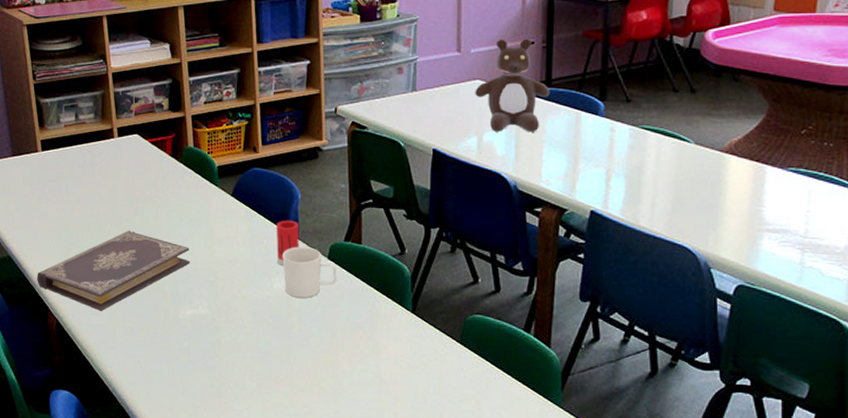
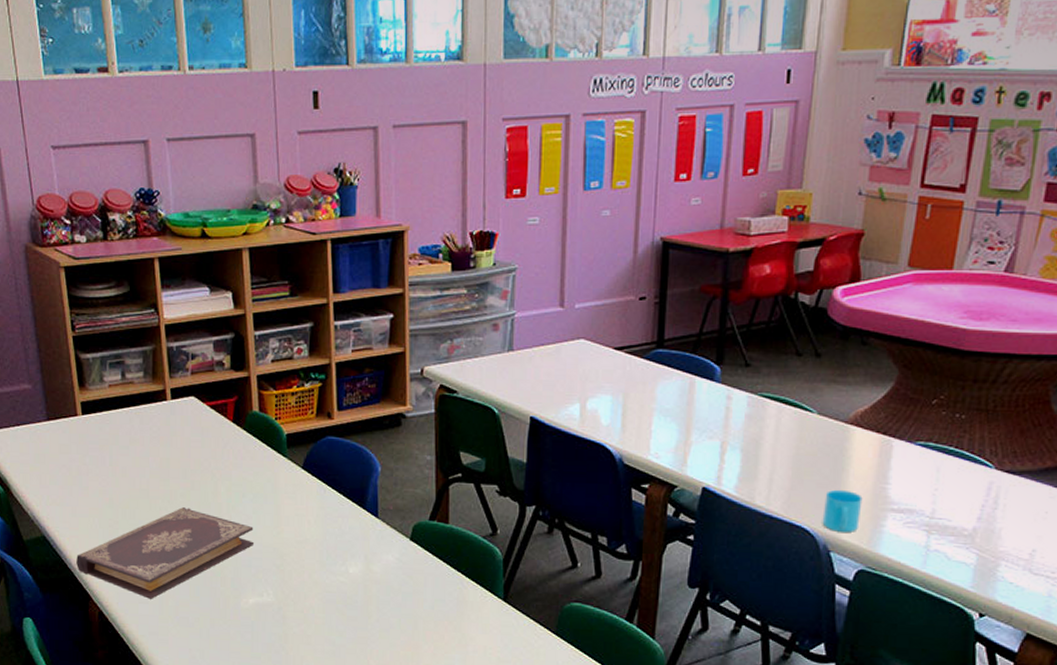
cup: present [276,220,299,265] -> none [352,496,379,547]
mug: present [282,247,337,298] -> none [359,526,420,584]
stuffed animal: present [475,38,550,132] -> none [578,293,662,399]
cup: none [702,211,739,251] -> present [822,489,863,532]

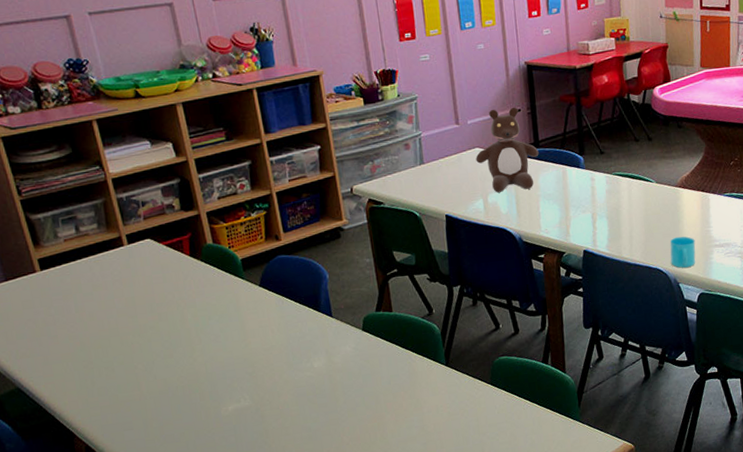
book: present [76,507,255,599] -> none [54,337,226,425]
stuffed animal: none [578,293,662,399] -> present [476,107,539,193]

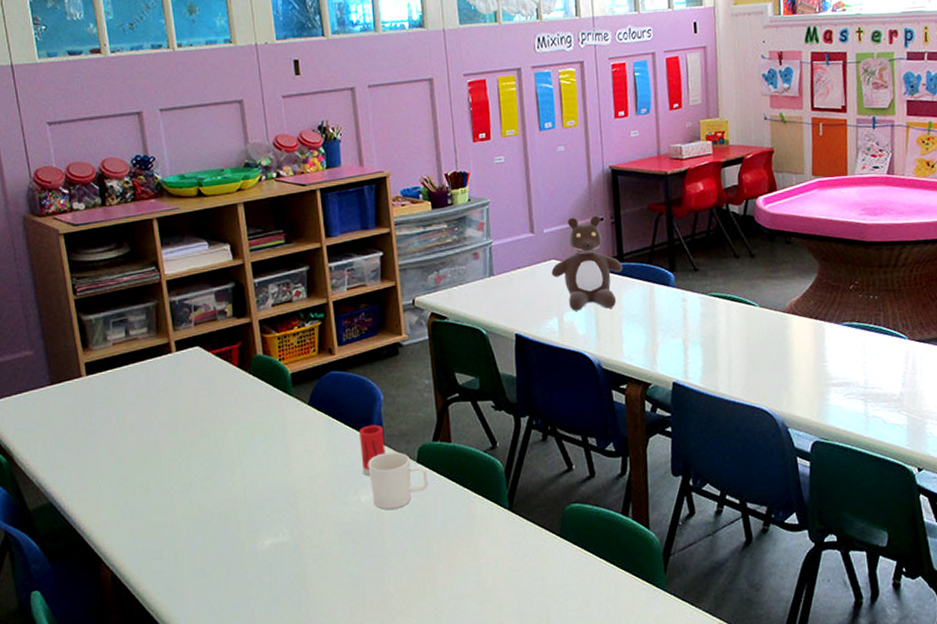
cup: none [308,300,334,345] -> present [359,424,386,476]
mug: none [318,323,374,373] -> present [368,452,428,510]
cup: present [669,236,696,268] -> none [776,371,809,410]

